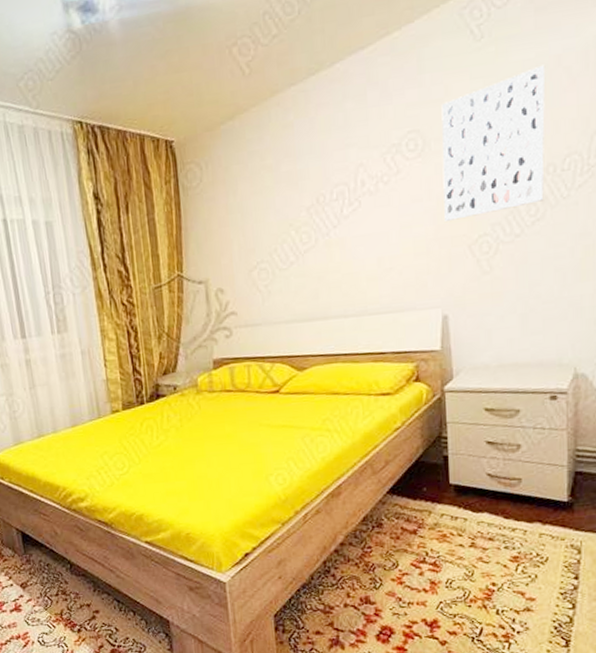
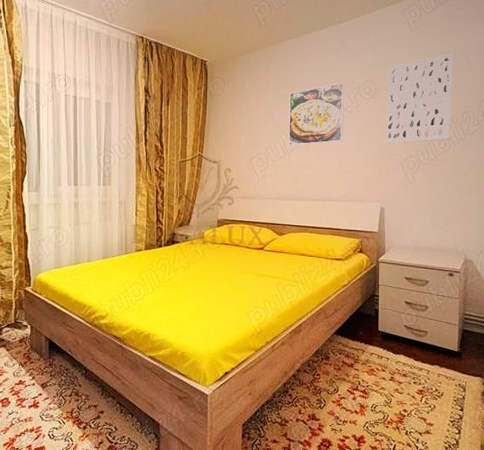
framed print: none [296,139,380,245] -> present [288,82,345,146]

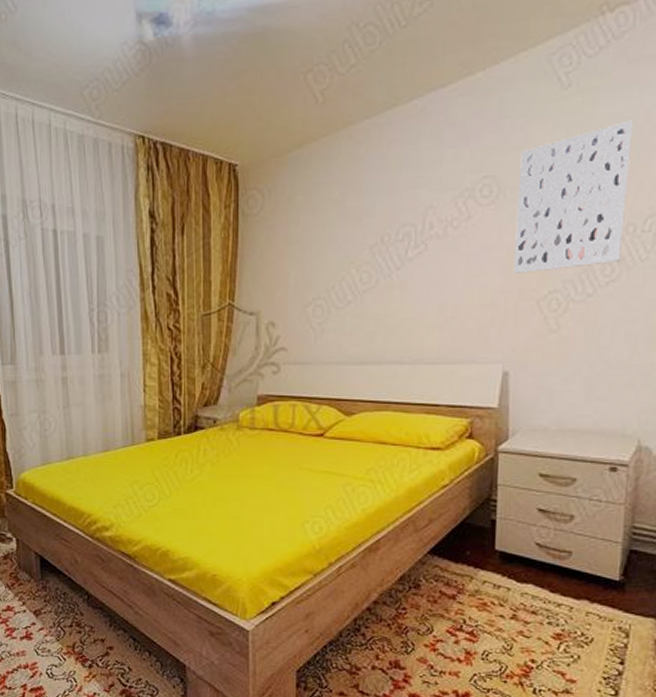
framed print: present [288,82,345,146] -> none [359,182,449,284]

